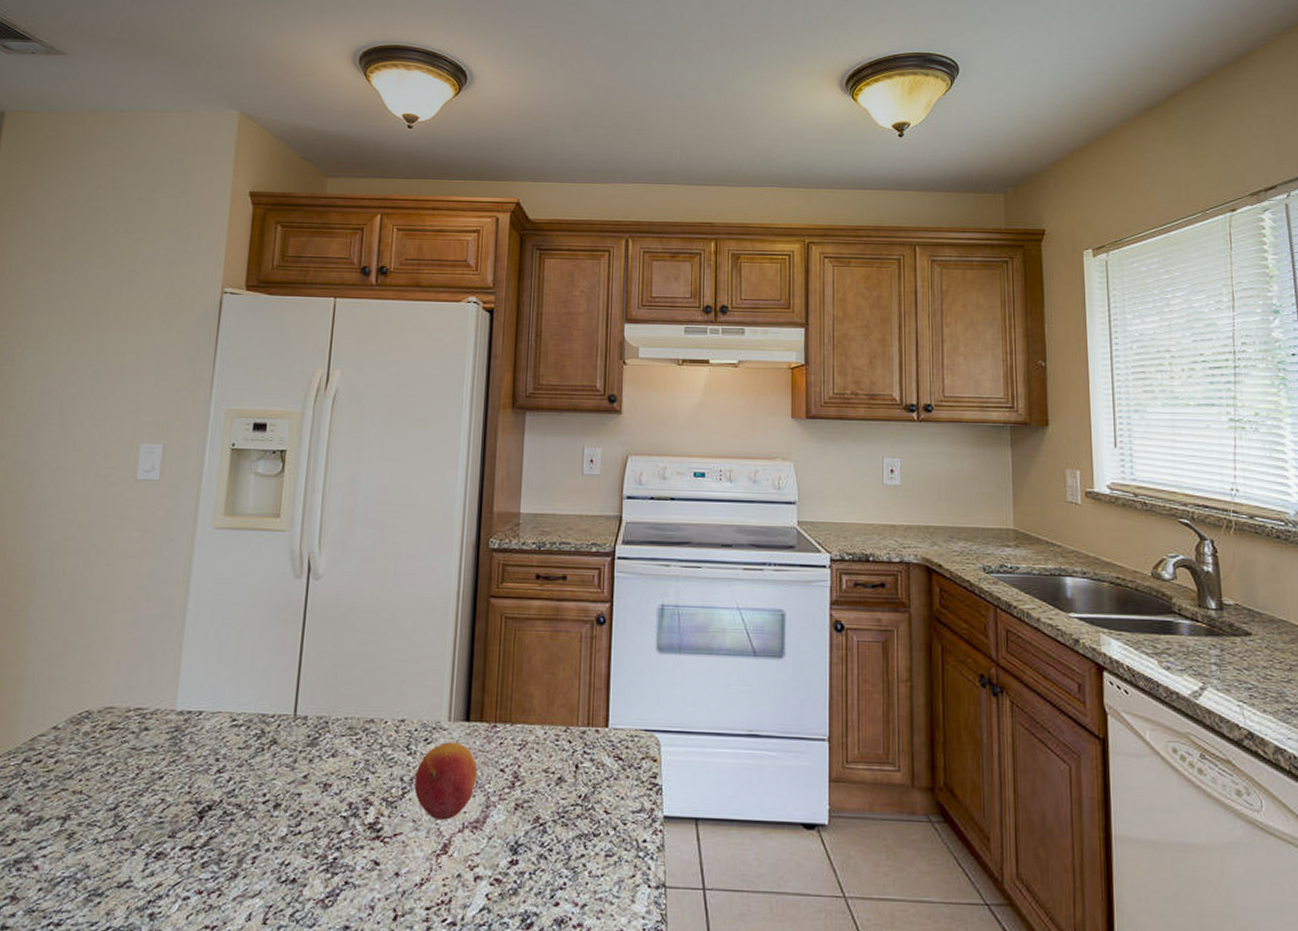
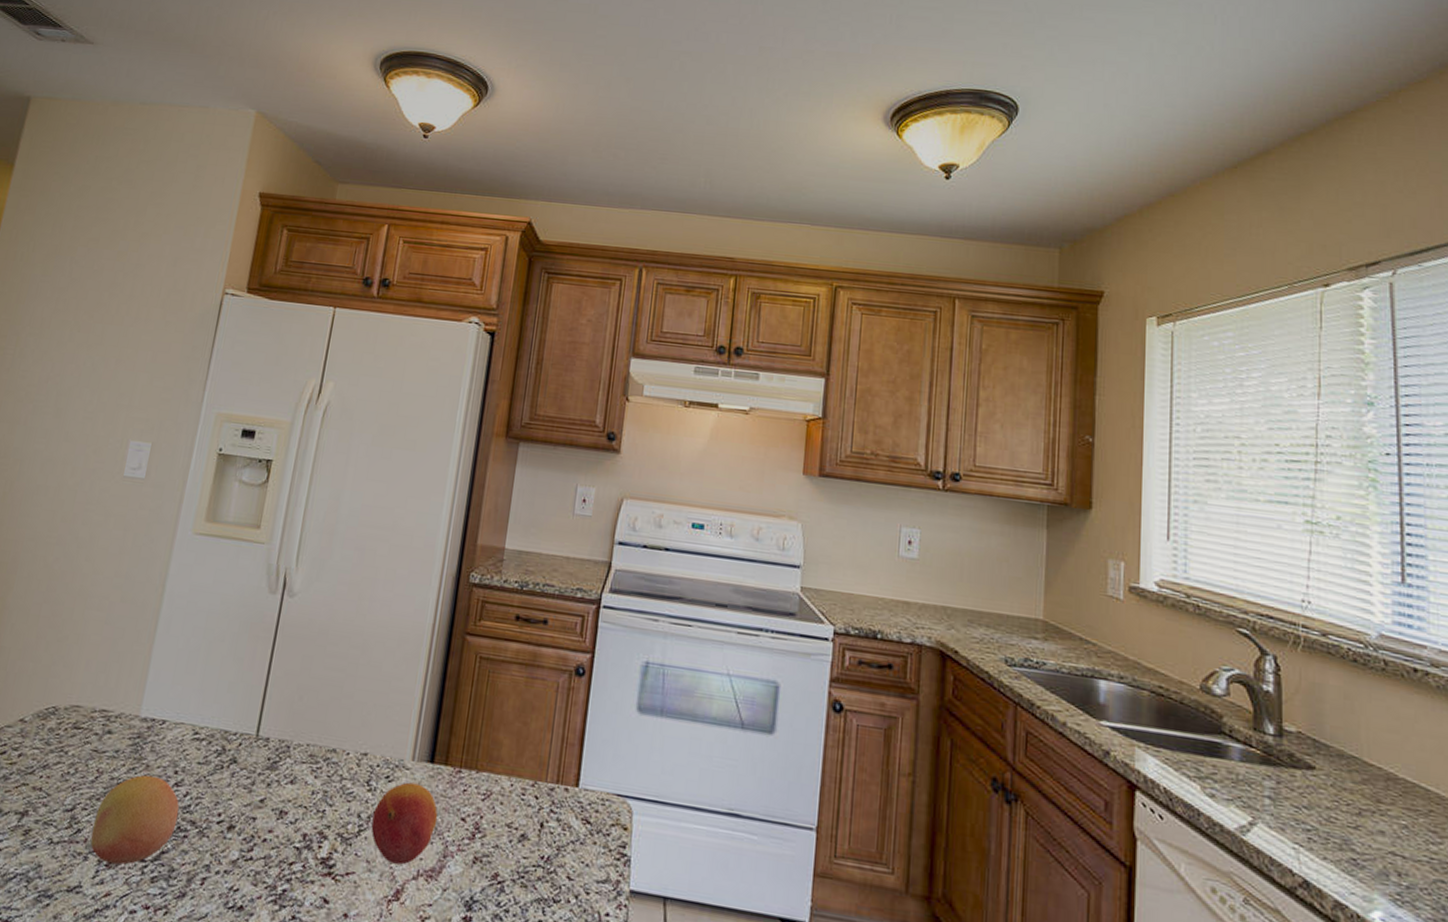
fruit: none [137,765,224,856] -> present [90,774,179,865]

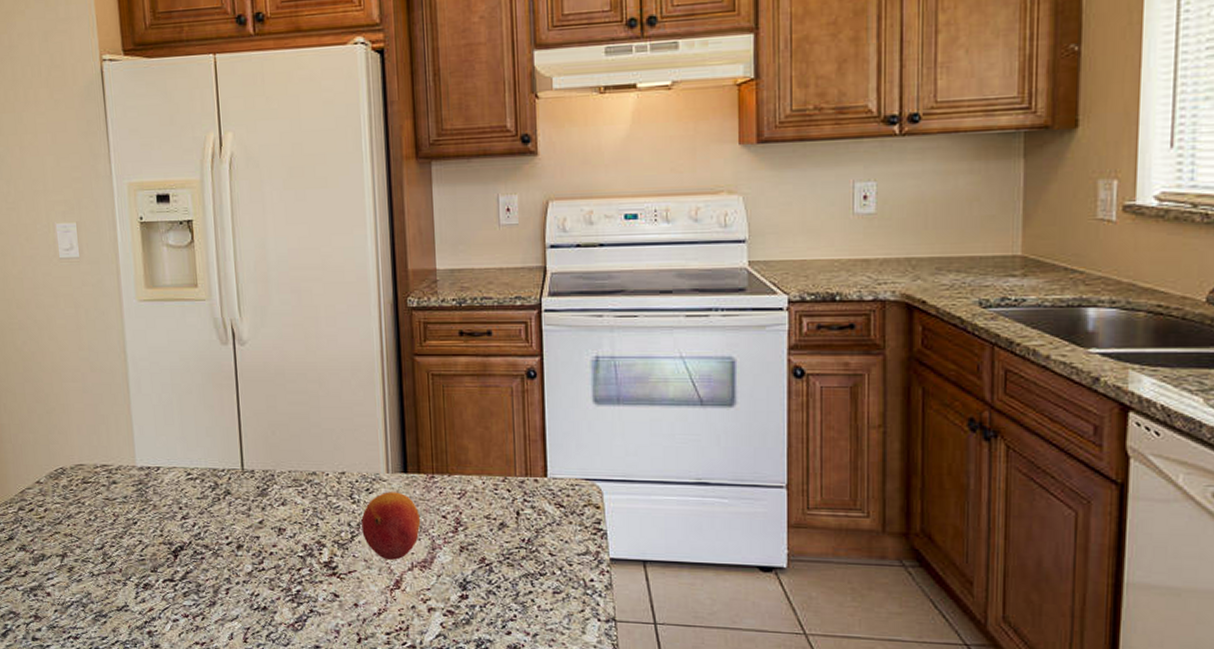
fruit: present [90,774,179,865] -> none [122,513,193,586]

